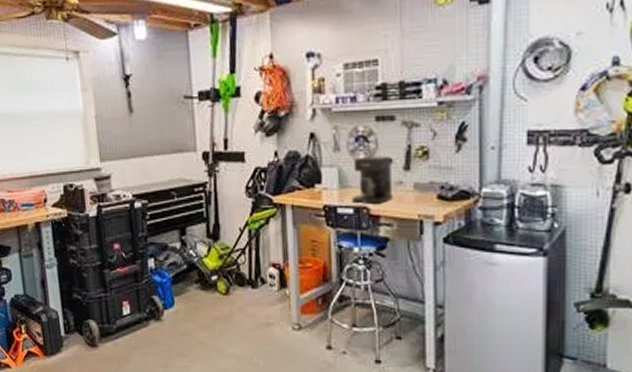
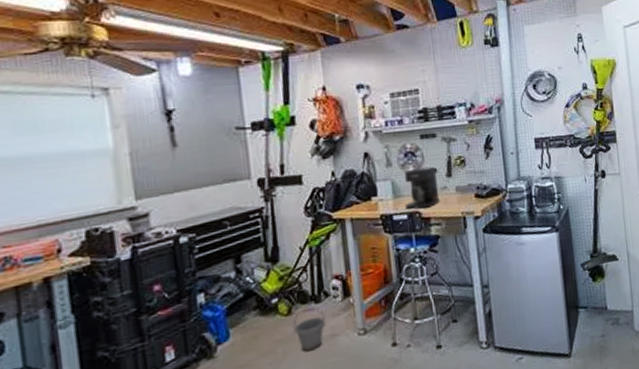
bucket: none [230,291,262,334] -> present [293,306,326,352]

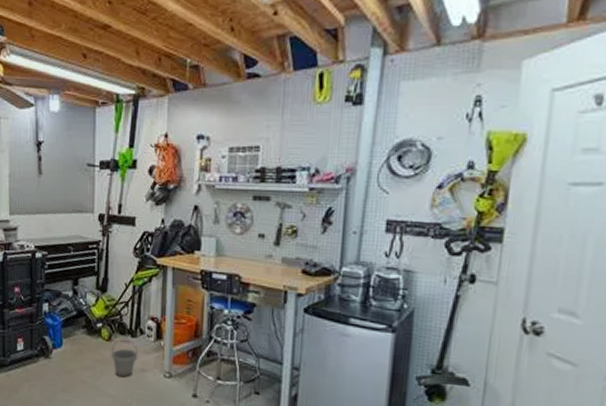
coffee maker: present [404,167,440,209] -> none [226,230,264,273]

